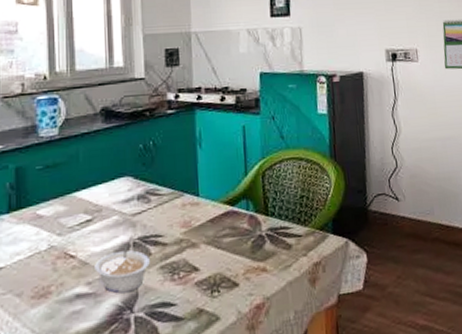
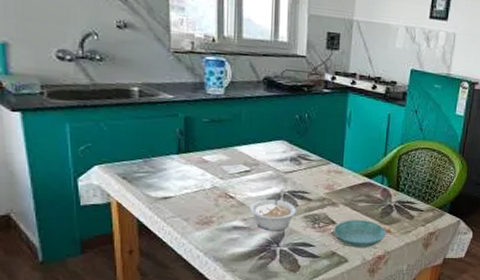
saucer: none [198,259,262,299] -> present [334,220,386,248]

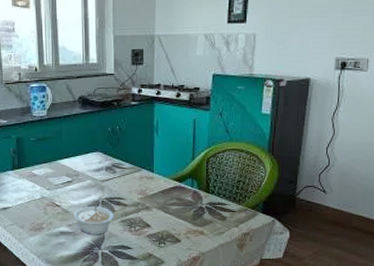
saucer: present [334,220,386,248] -> none [149,223,200,249]

